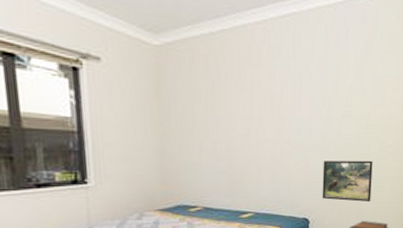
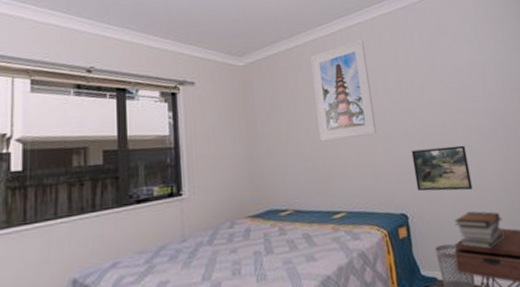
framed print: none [236,34,296,142] -> present [310,40,377,141]

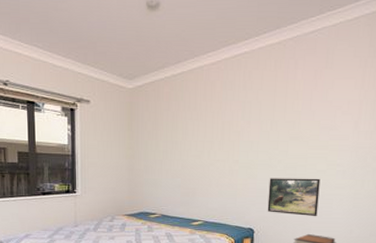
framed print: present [310,40,377,141] -> none [191,70,246,162]

